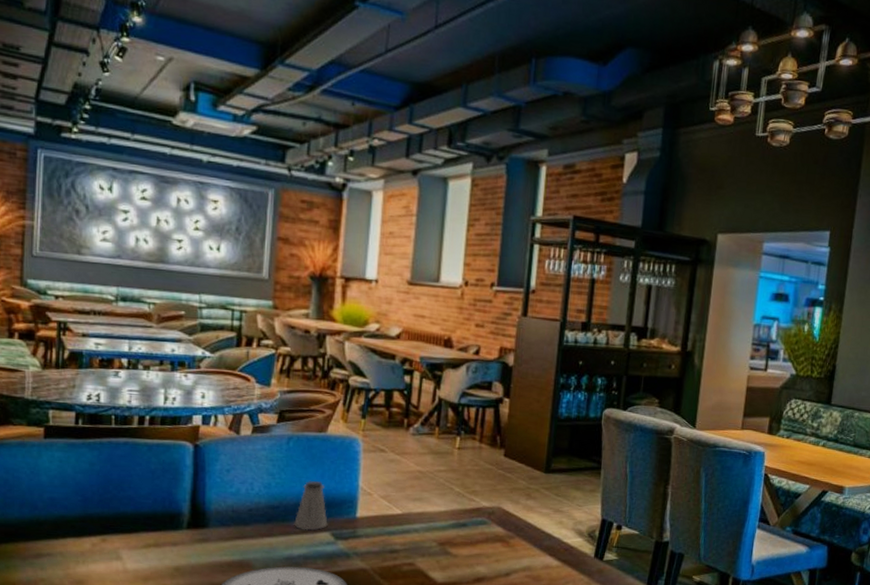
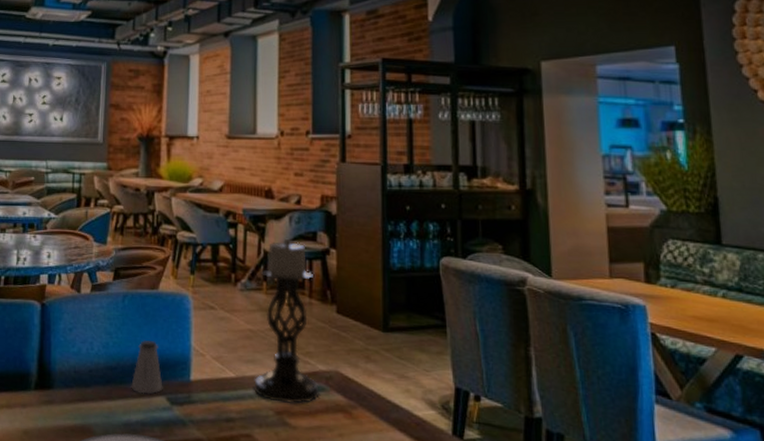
candle holder: none [419,386,486,536] -> present [254,238,319,404]

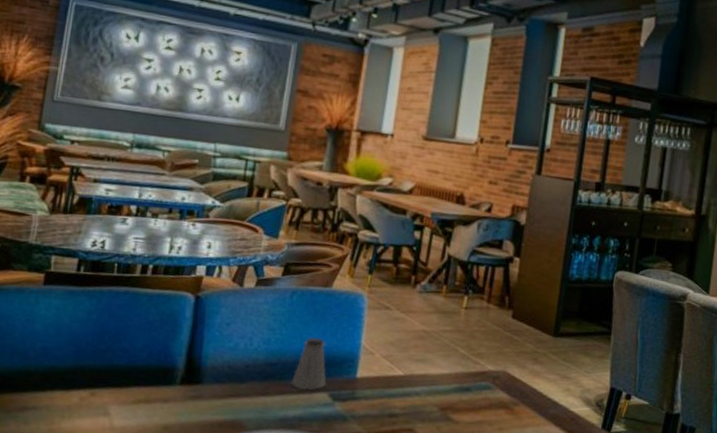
candle holder: present [254,238,319,404] -> none [421,244,495,401]

